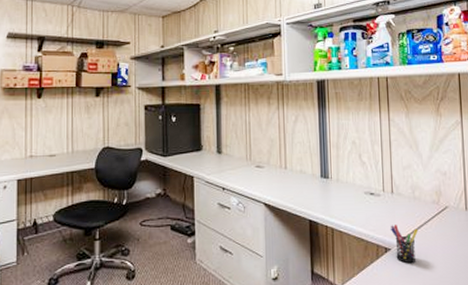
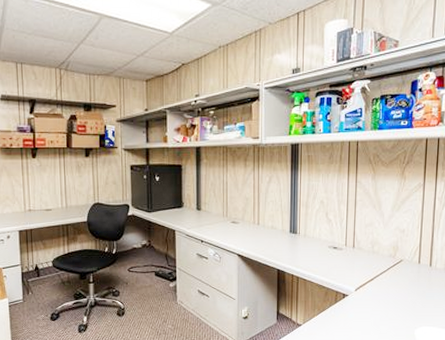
pen holder: present [390,225,418,263] -> none [349,275,374,307]

